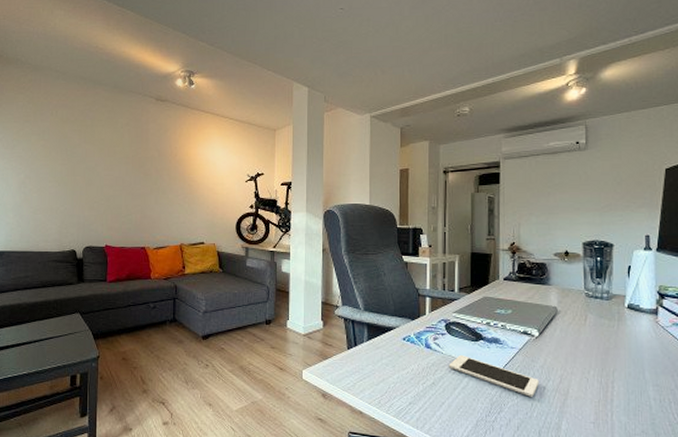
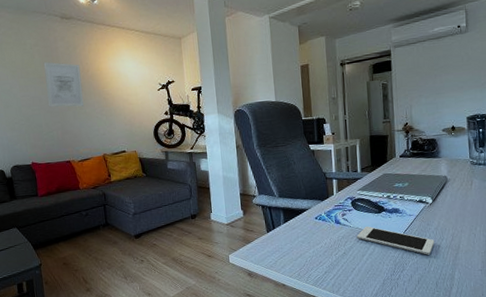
wall art: none [130,143,168,191] -> present [43,62,85,107]

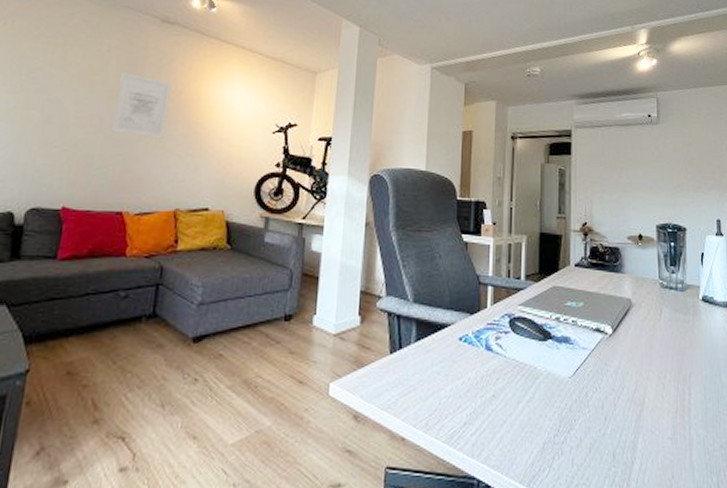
cell phone: present [356,226,435,255] -> none [512,359,613,409]

